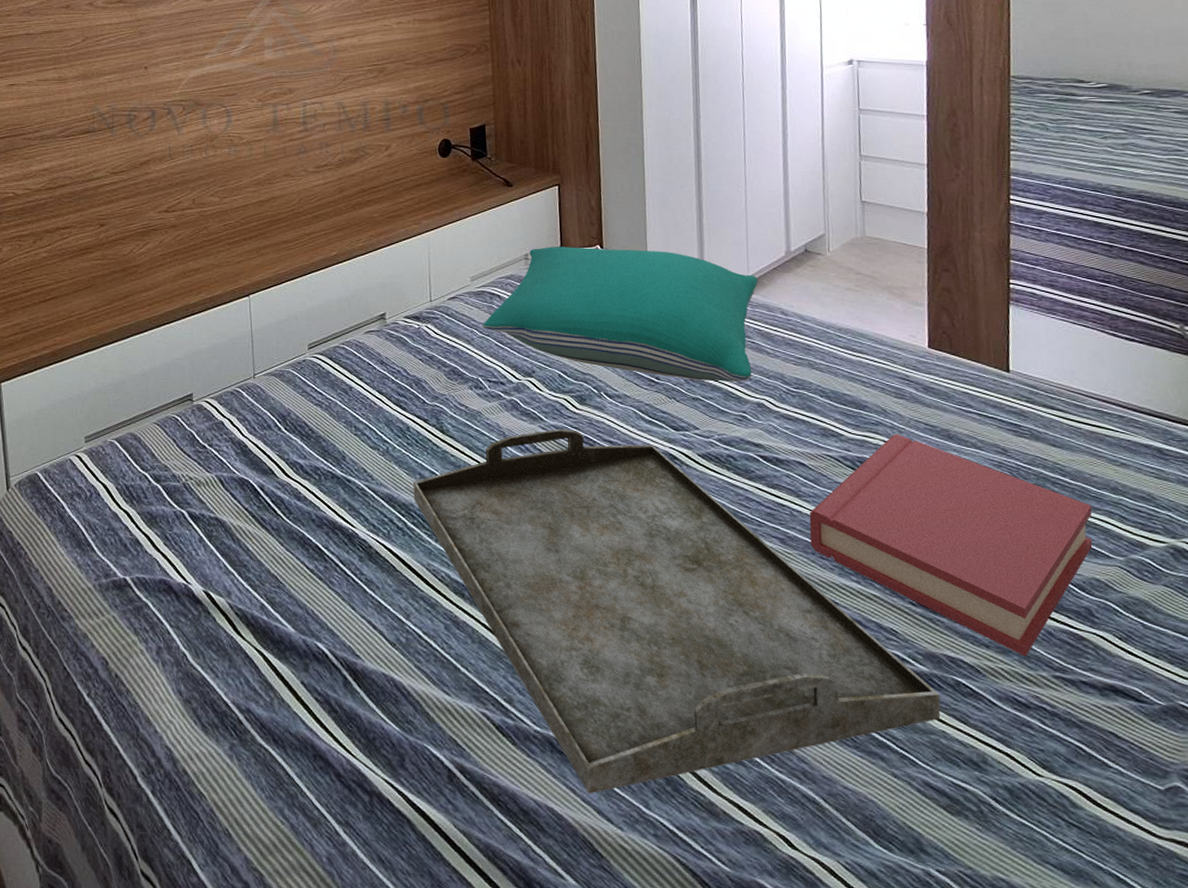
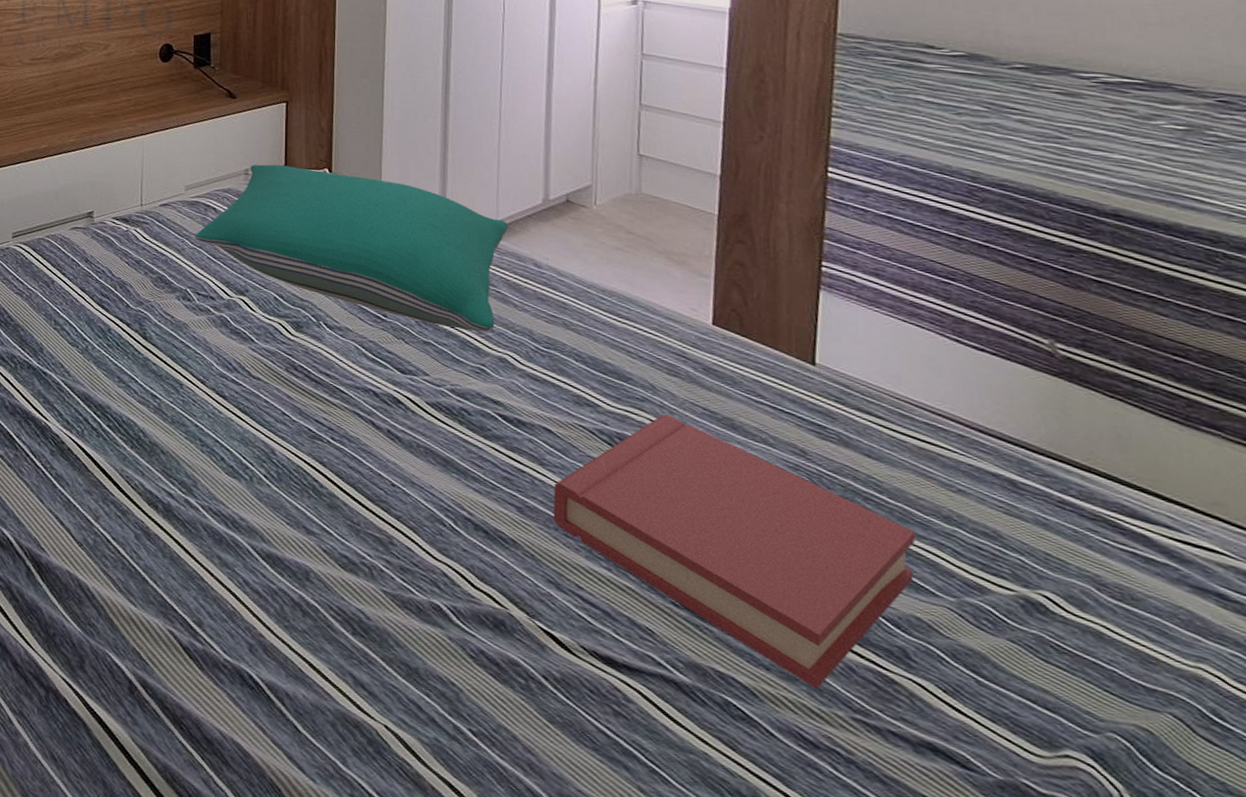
serving tray: present [413,428,941,794] -> none [110,352,704,739]

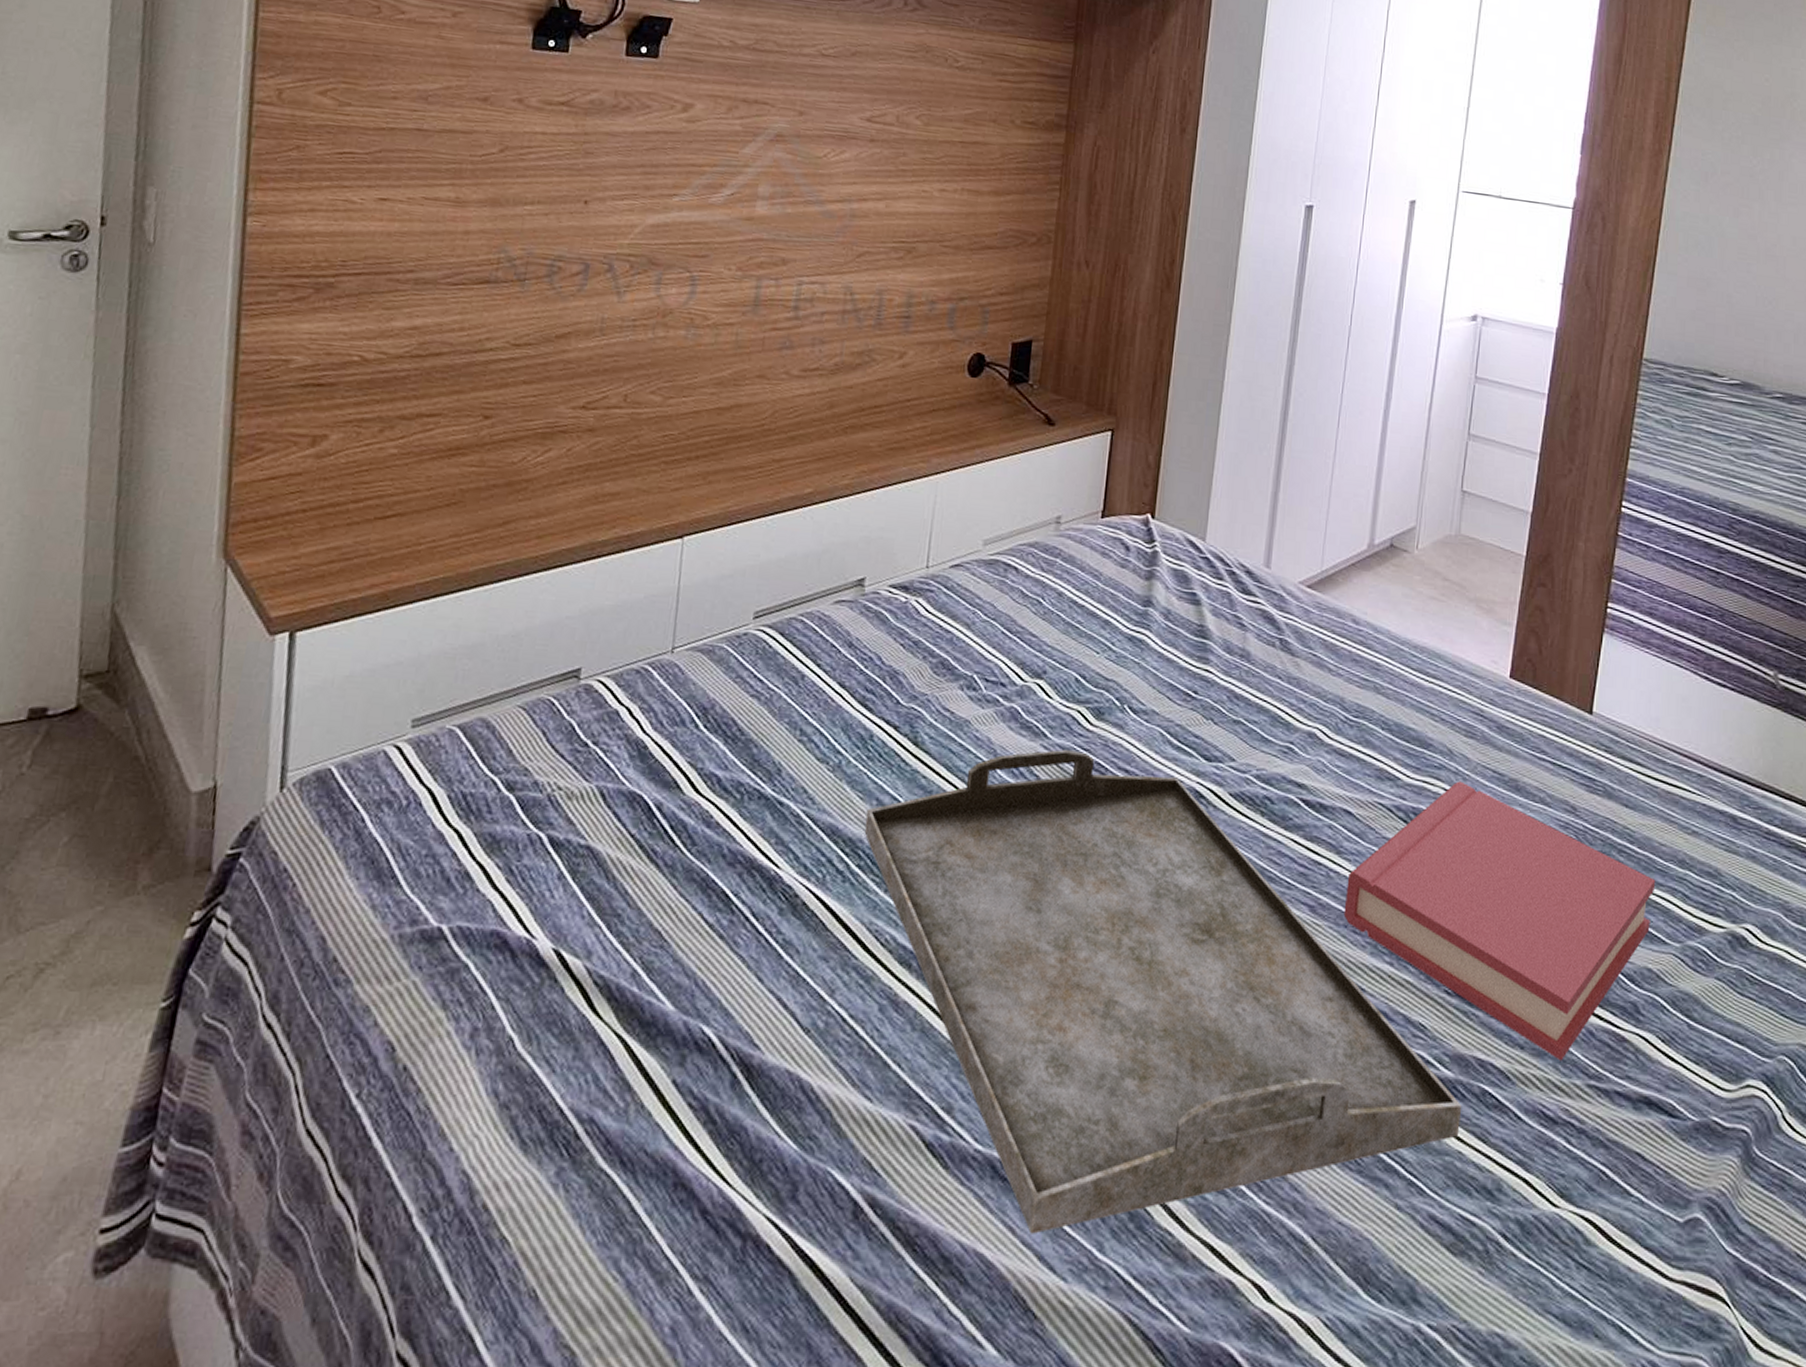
serving tray: none [110,352,704,739] -> present [864,749,1462,1234]
pillow: present [194,164,508,333] -> none [988,509,1332,704]

